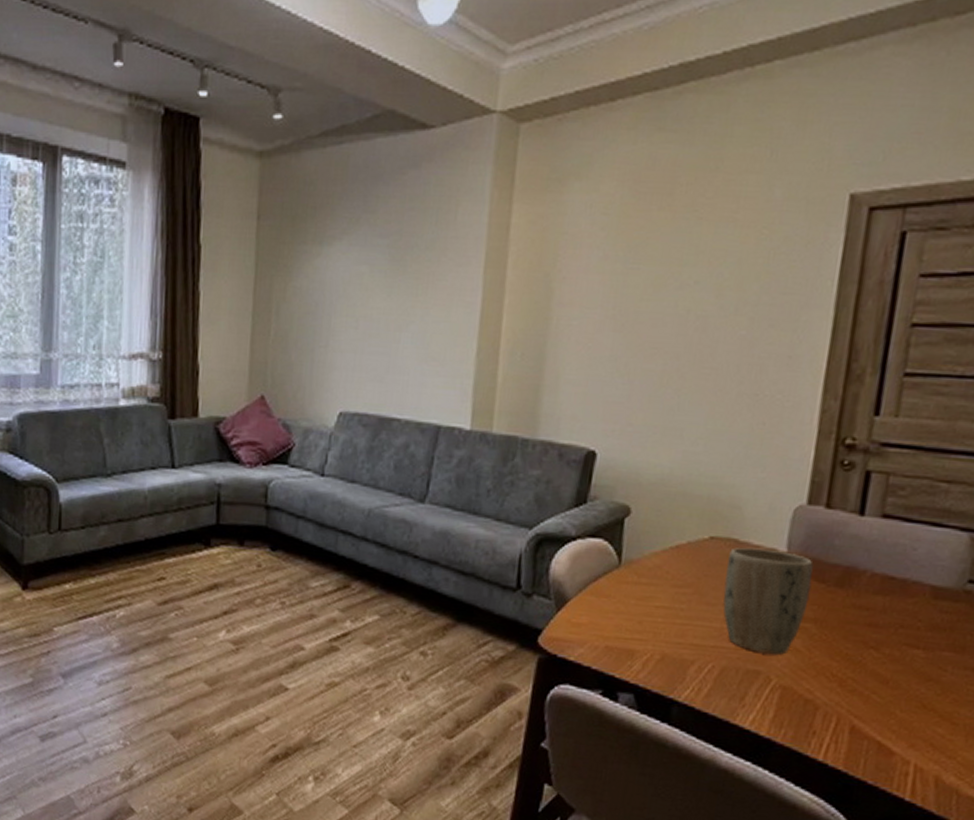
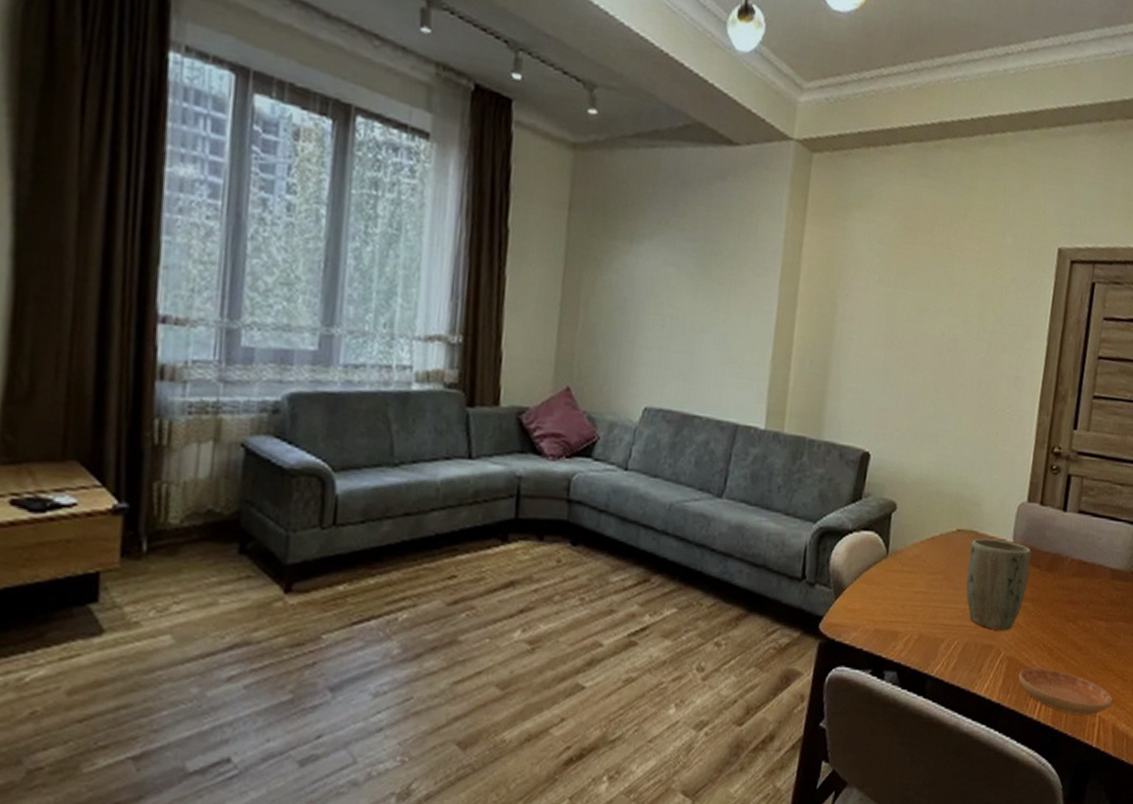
saucer: none [795,700,936,762] -> present [1018,668,1113,715]

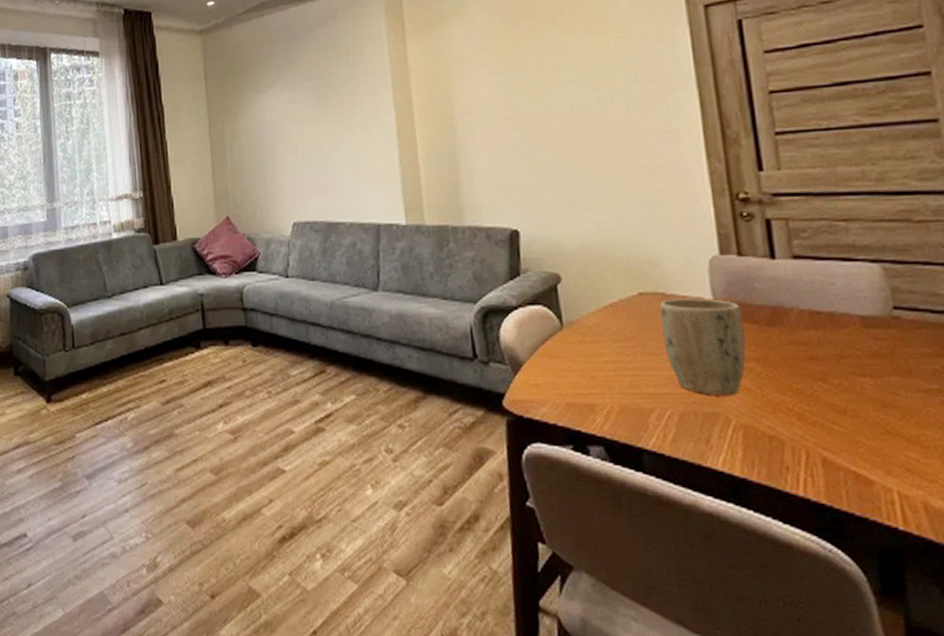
saucer: present [1018,668,1113,715] -> none [762,436,914,490]

